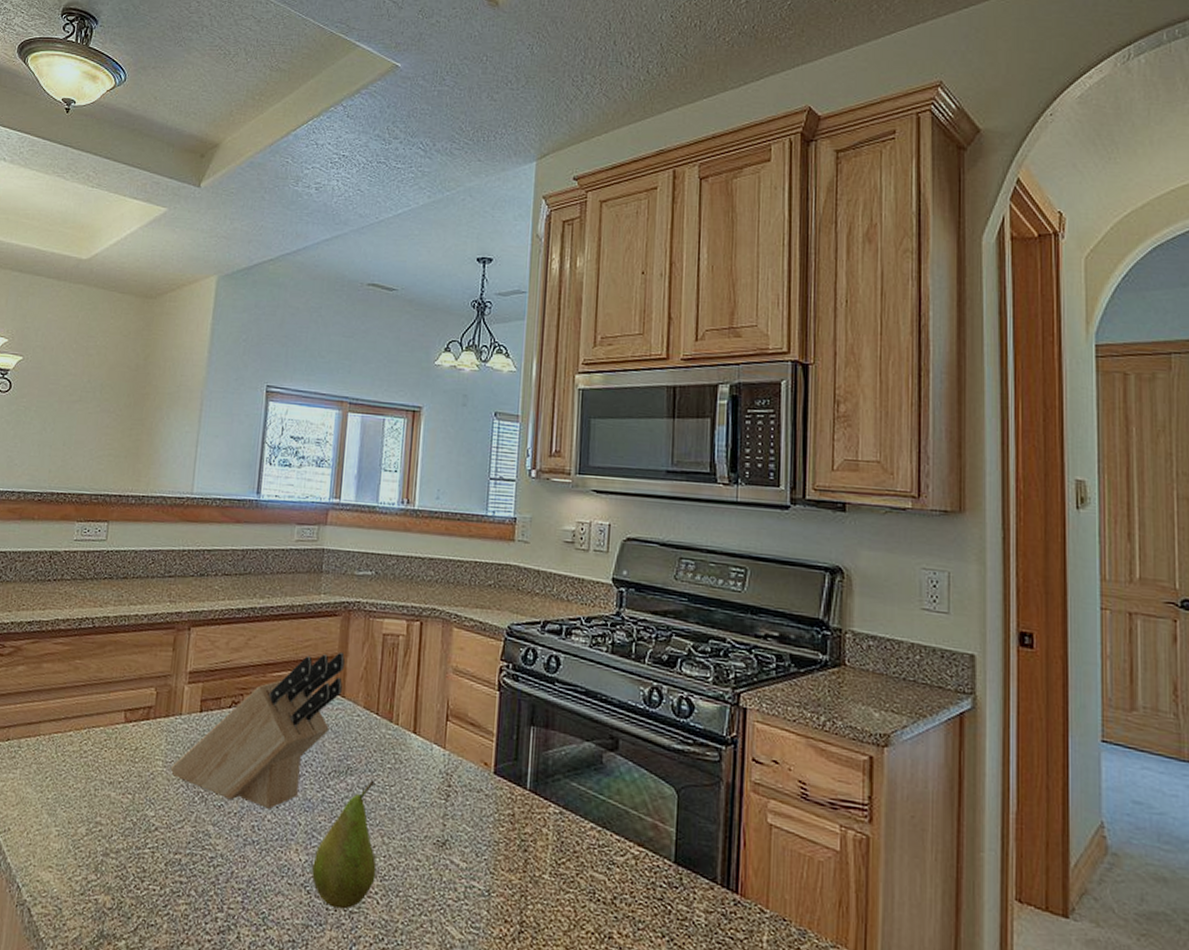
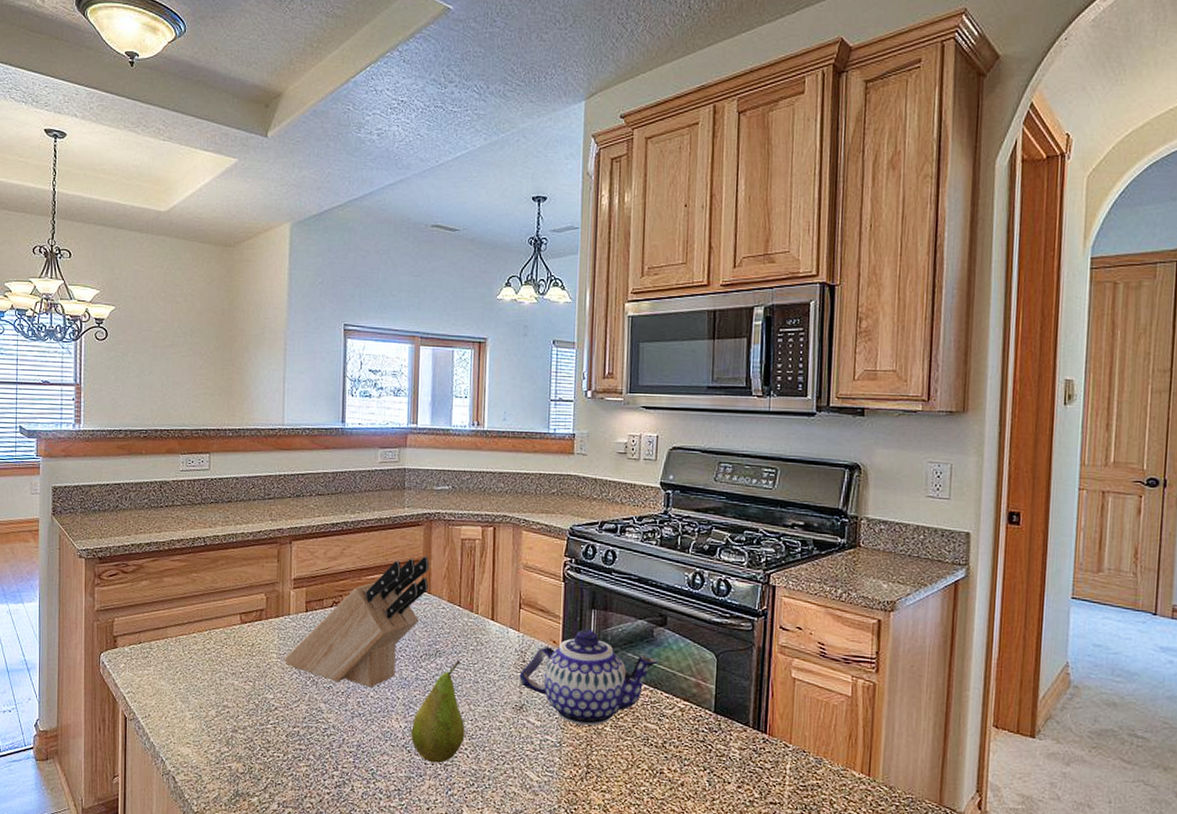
teapot: none [443,748,609,872] -> present [519,628,659,726]

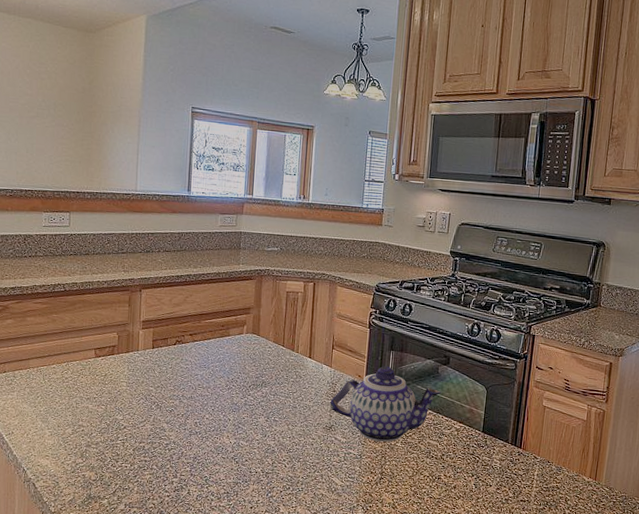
knife block: present [283,555,429,688] -> none [132,304,259,411]
fruit: present [411,659,465,763] -> none [239,389,284,472]

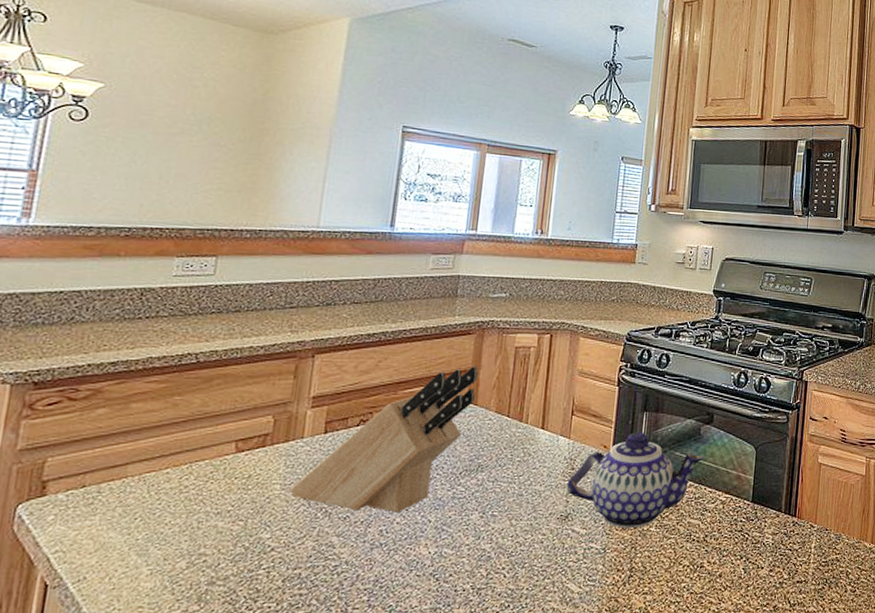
knife block: none [132,304,259,411] -> present [289,365,478,513]

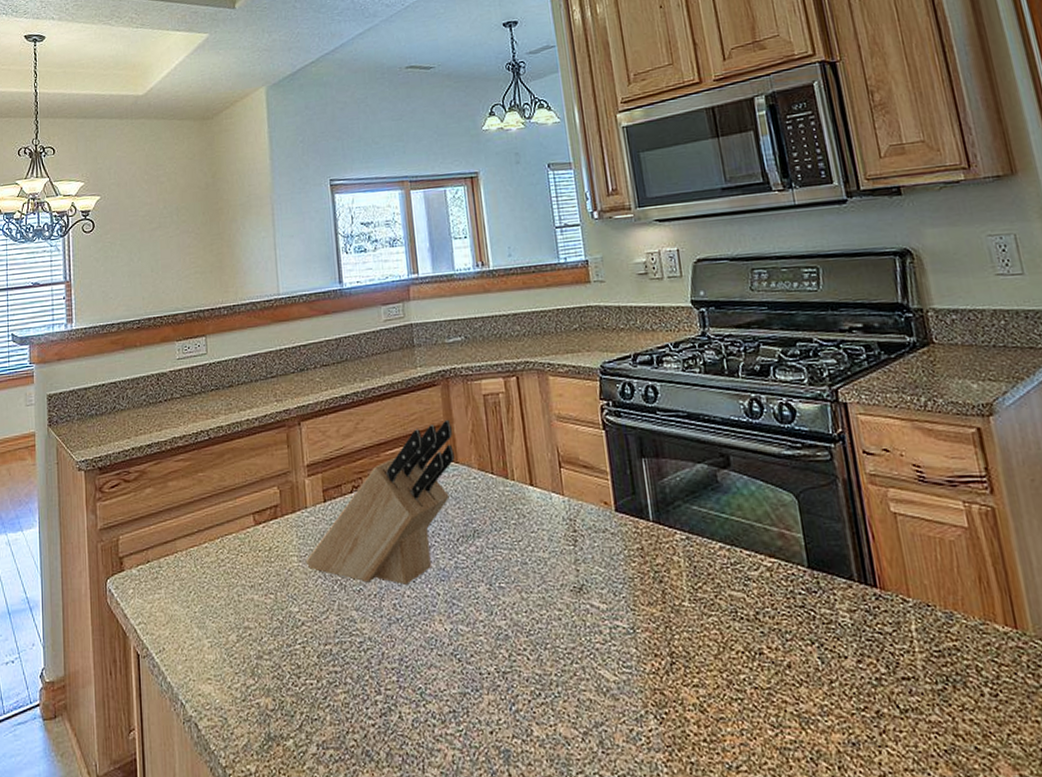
teapot: present [566,431,705,529] -> none [572,482,731,604]

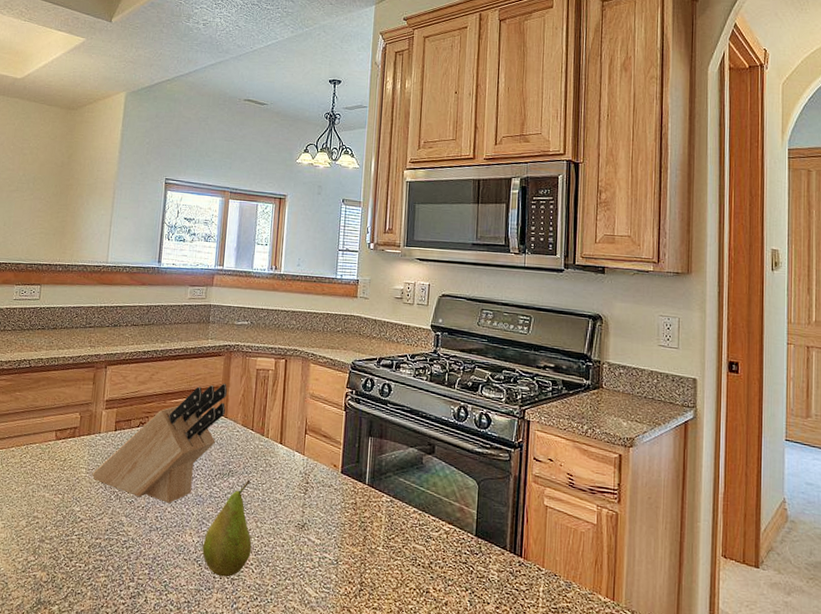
fruit: none [458,538,522,672] -> present [202,479,252,577]

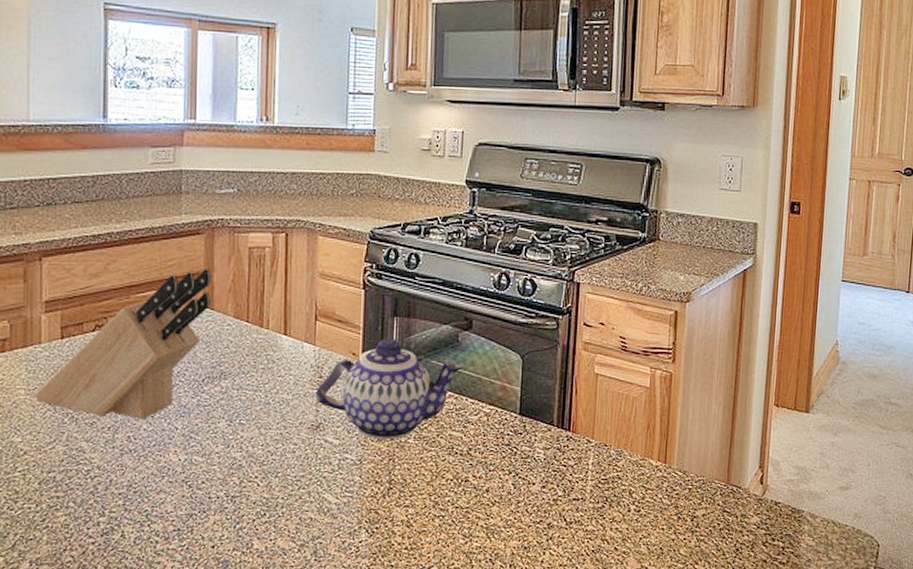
fruit: present [202,479,252,577] -> none [192,380,255,496]
teapot: none [302,454,427,546] -> present [315,337,464,440]

